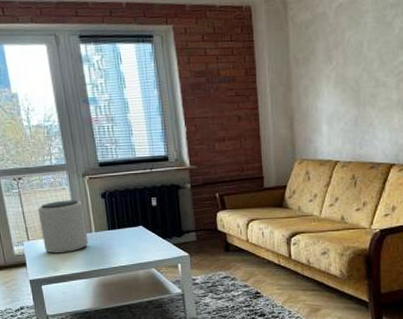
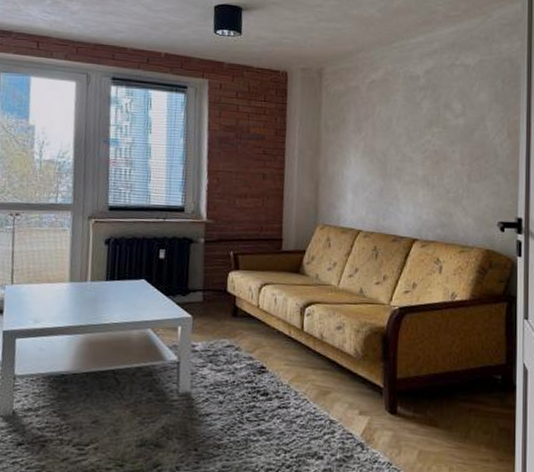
plant pot: present [37,199,89,254] -> none [28,242,83,303]

